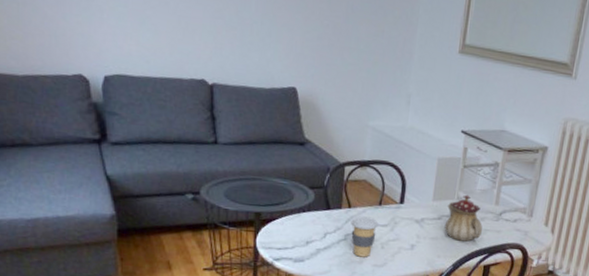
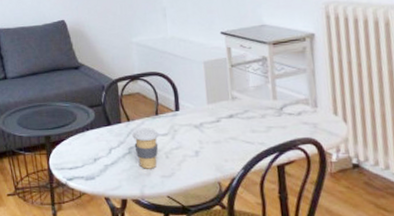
teapot: present [444,194,483,242] -> none [224,93,267,142]

